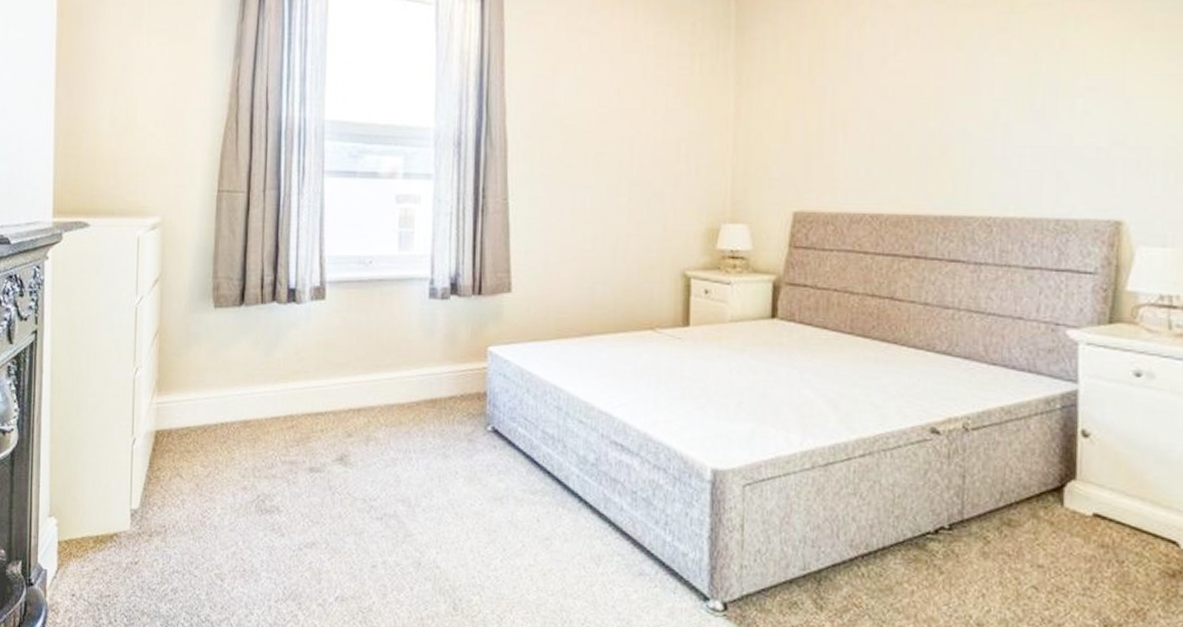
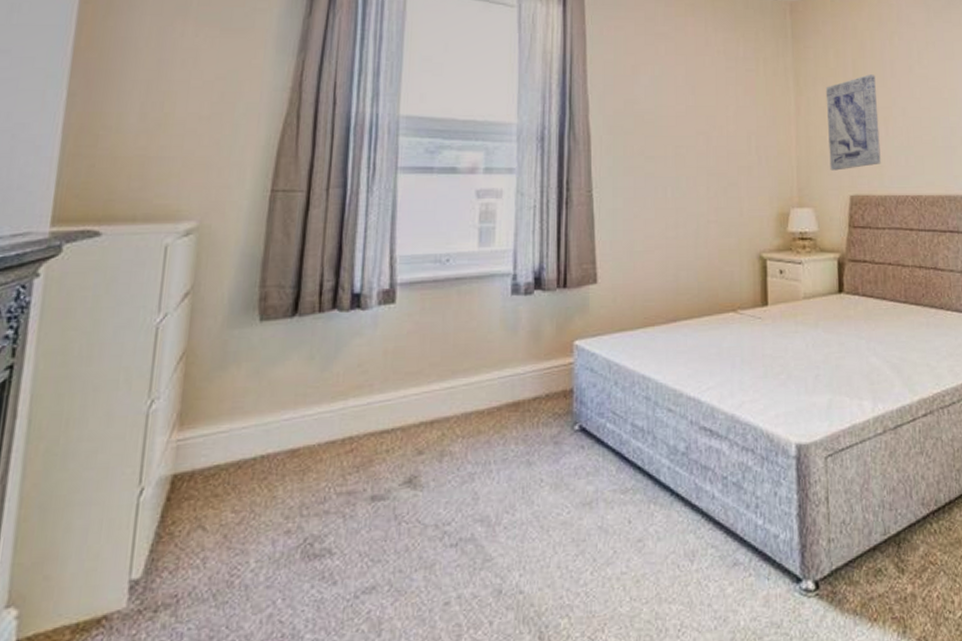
wall art: none [771,70,837,183] -> present [825,74,881,171]

